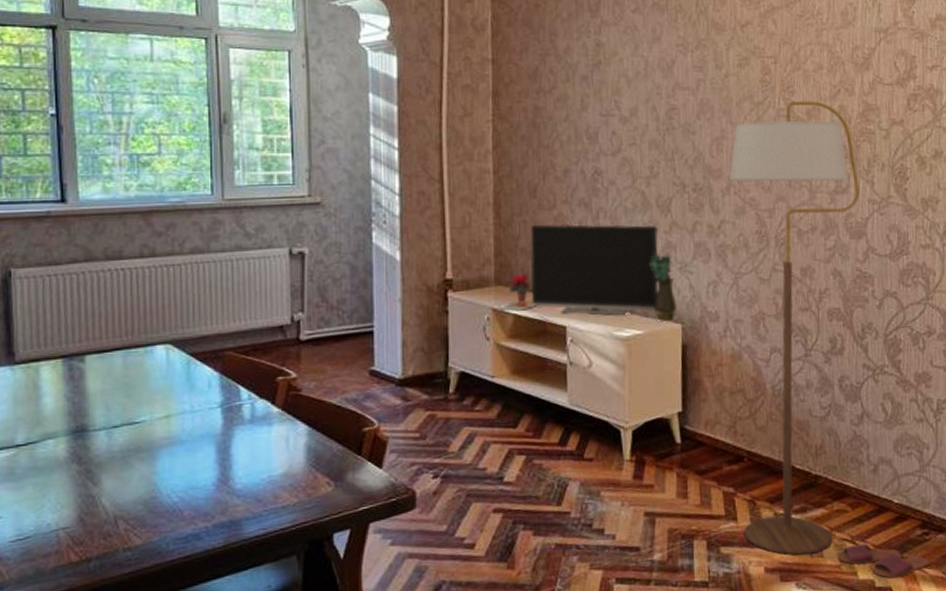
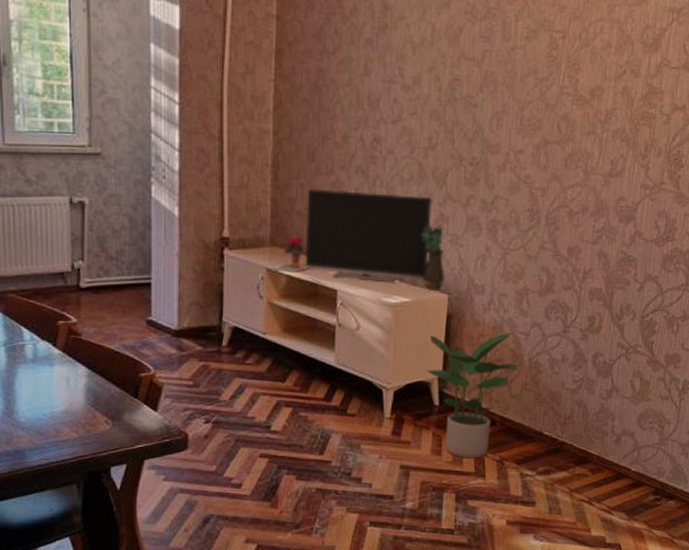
potted plant: none [665,359,763,501] -> present [427,332,519,459]
floor lamp: present [729,101,860,555] -> none [490,79,634,511]
slippers: present [838,543,930,578] -> none [574,505,658,535]

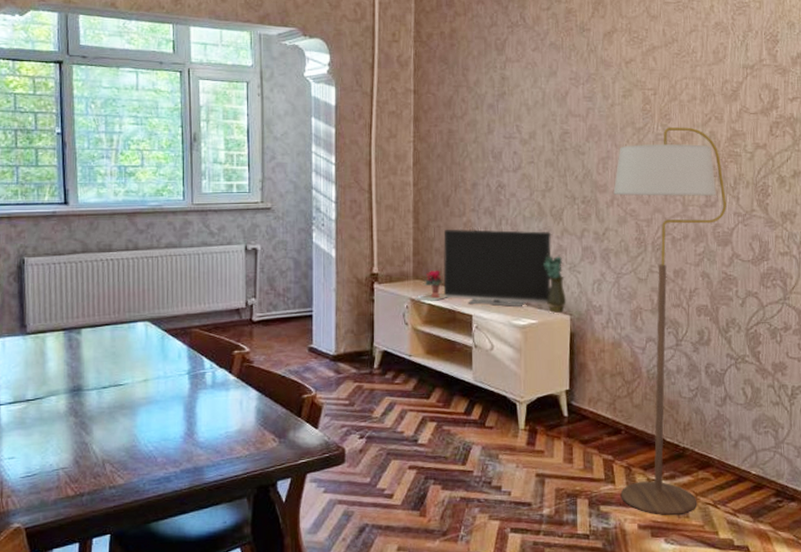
potted plant: present [427,332,519,459] -> none [555,347,639,466]
floor lamp: none [490,79,634,511] -> present [613,127,727,515]

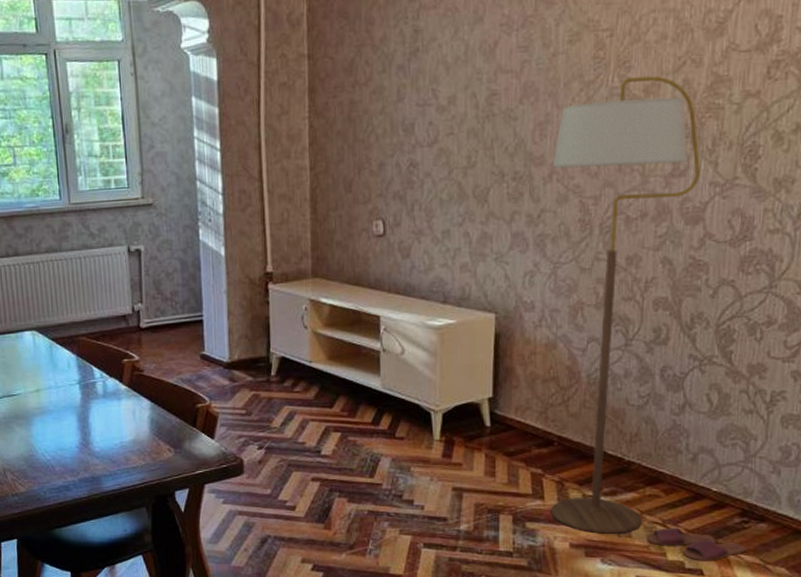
potted flower: present [415,269,447,301] -> none [314,266,351,302]
television: present [443,229,552,307] -> none [346,216,475,305]
vase: present [542,253,567,313] -> none [463,242,492,311]
slippers: none [702,508,782,538] -> present [647,527,747,560]

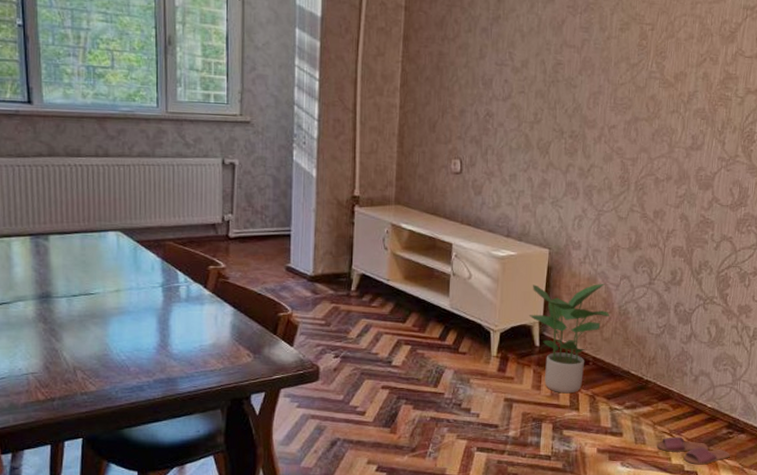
potted plant: none [476,348,577,480] -> present [529,283,610,394]
floor lamp: present [550,75,700,534] -> none [583,65,712,441]

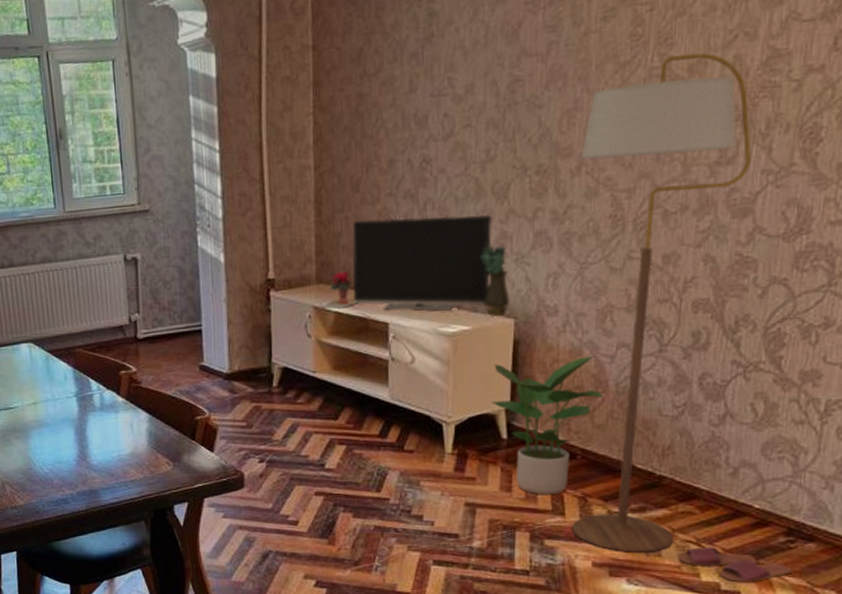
potted flower: none [395,196,428,227] -> present [318,270,357,309]
television: none [425,156,537,238] -> present [352,215,493,311]
vase: none [525,186,547,246] -> present [479,243,511,317]
floor lamp: none [583,65,712,441] -> present [571,52,752,553]

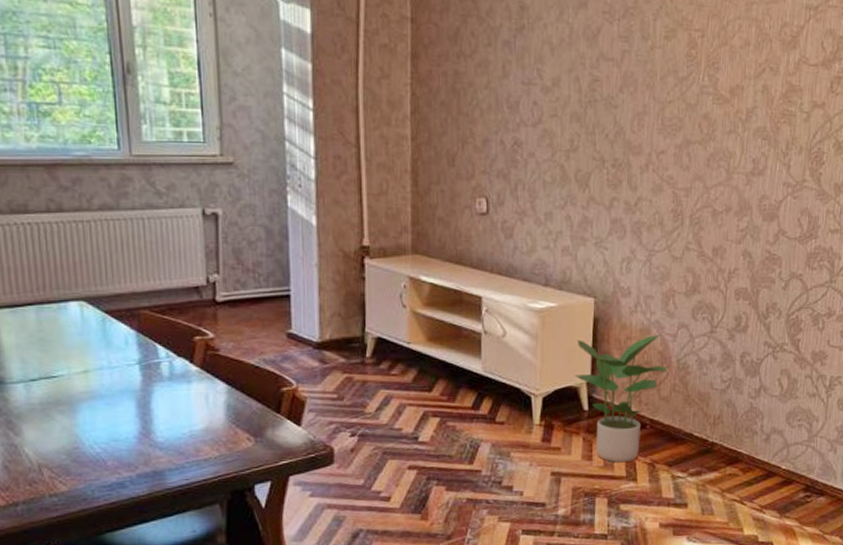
potted flower: present [318,270,357,309] -> none [414,243,452,280]
television: present [352,215,493,311] -> none [447,194,576,287]
vase: present [479,243,511,317] -> none [564,226,591,295]
floor lamp: present [571,52,752,553] -> none [642,78,776,513]
slippers: present [678,546,792,582] -> none [727,504,809,534]

